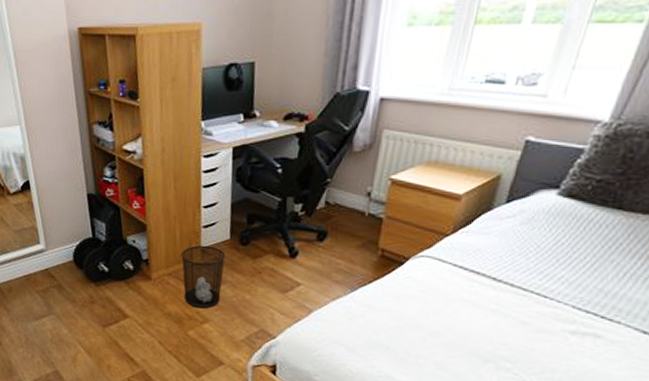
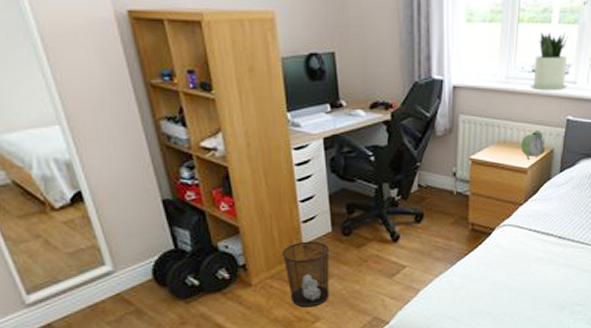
alarm clock: none [457,152,491,185] -> present [521,131,546,159]
planter: none [480,33,544,106] -> present [531,32,568,91]

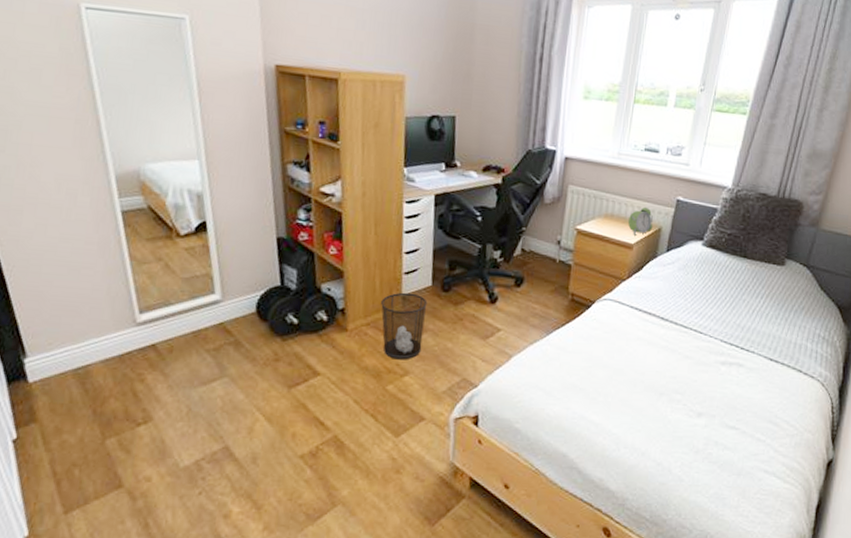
planter: present [531,32,568,91] -> none [642,114,683,171]

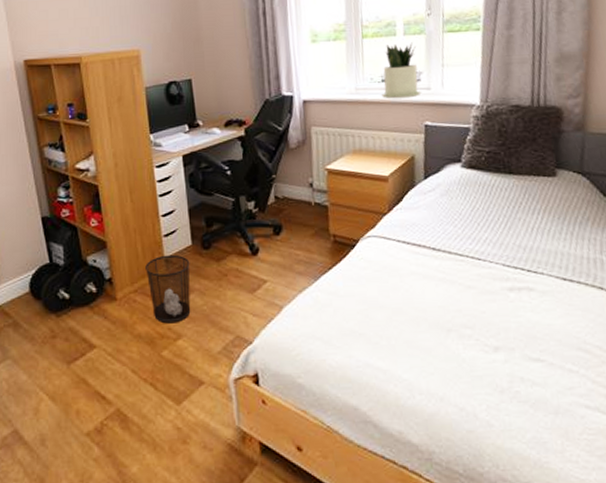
alarm clock: present [628,208,653,235] -> none [378,138,406,167]
planter: none [642,114,683,171] -> present [382,42,421,99]

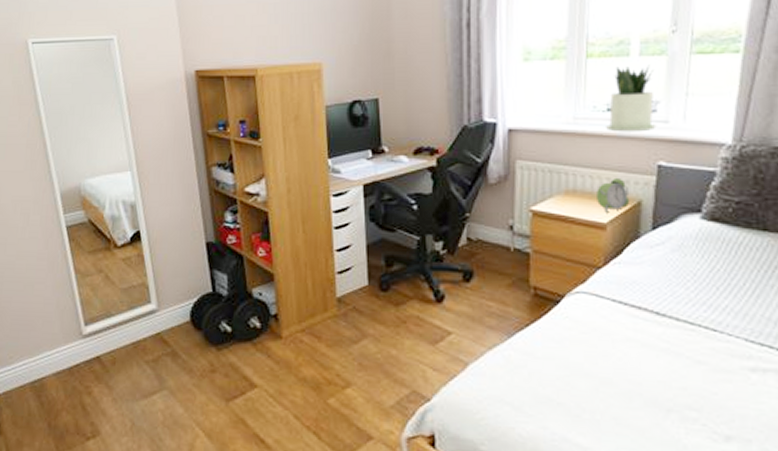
waste bin: present [145,254,191,324] -> none [315,294,365,370]
alarm clock: none [378,138,406,167] -> present [597,179,630,213]

